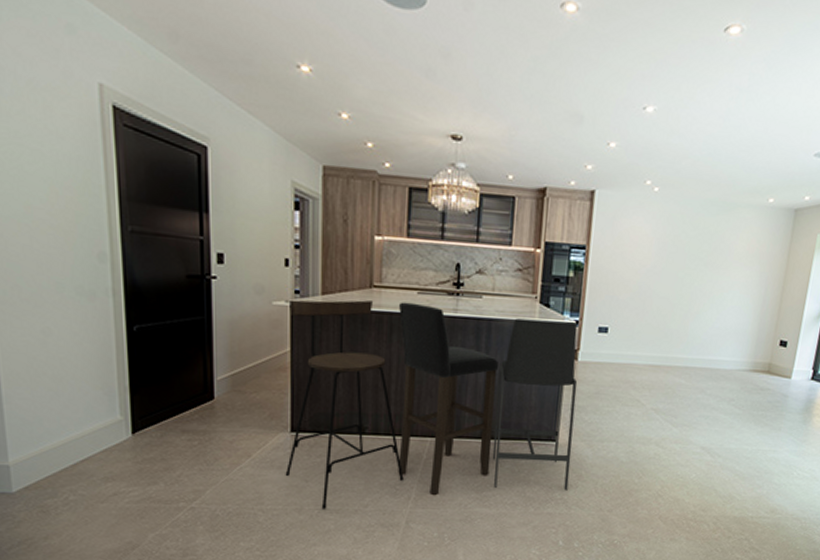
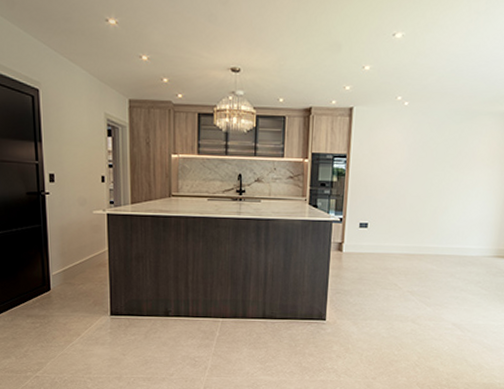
bar stool: present [285,299,404,509] -> none [105,207,201,377]
bar stool: present [398,302,500,496] -> none [192,207,277,366]
bar stool: present [492,318,578,491] -> none [273,218,343,362]

